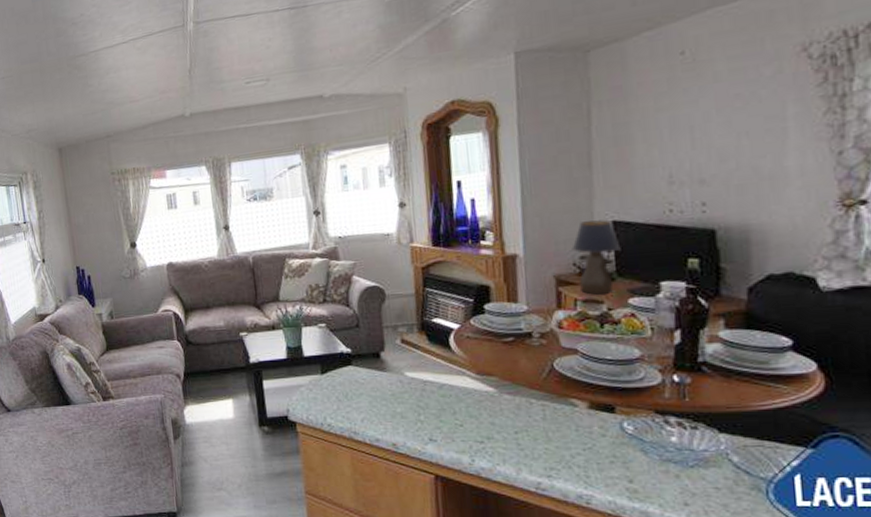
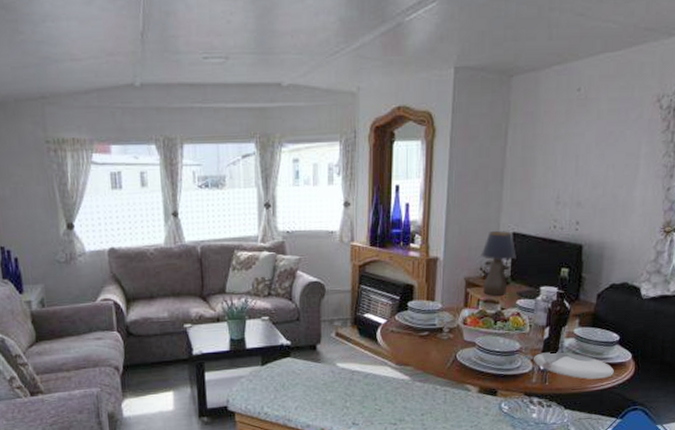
plate: none [663,360,791,396] -> present [534,352,614,380]

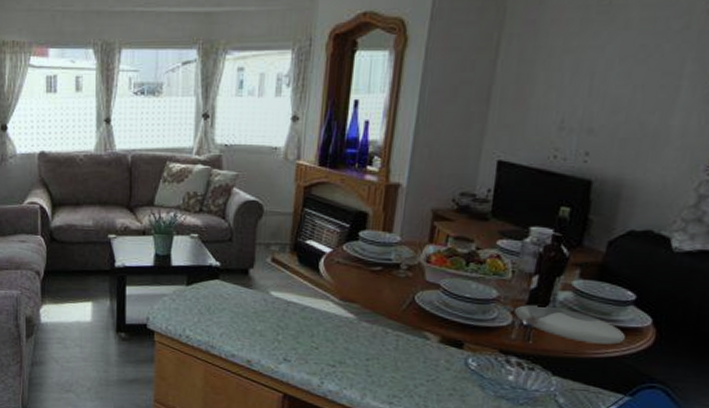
table lamp: present [480,231,516,296] -> none [454,158,501,233]

